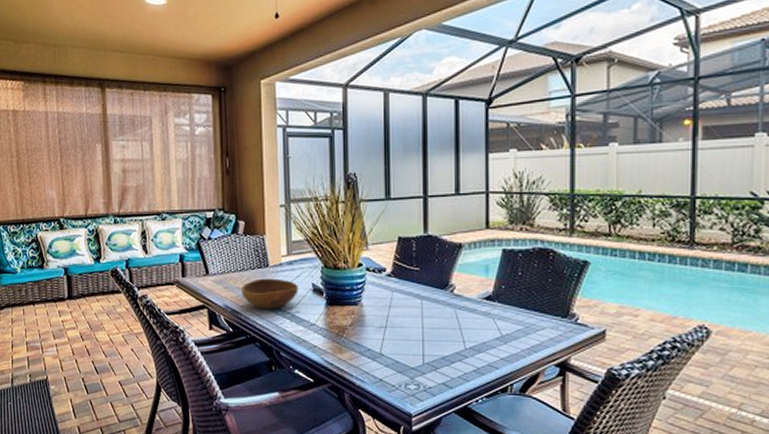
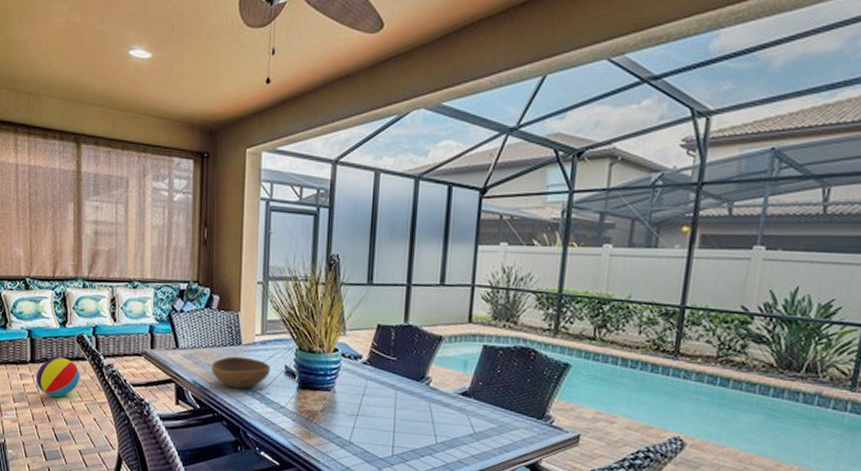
beach ball: none [73,292,116,331] -> present [35,357,80,398]

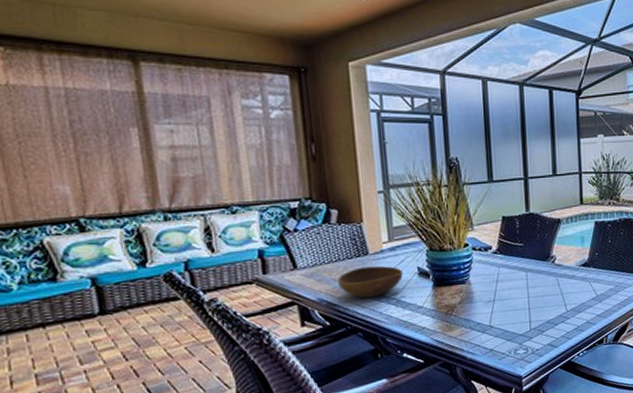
beach ball: present [35,357,80,398] -> none [109,302,175,349]

